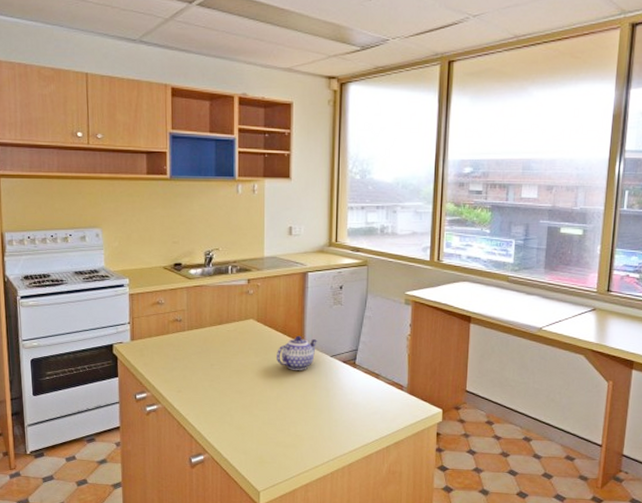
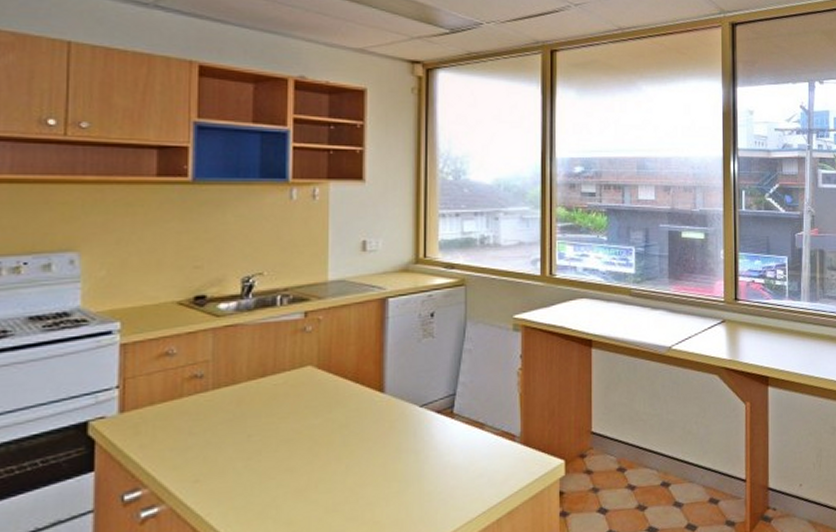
teapot: present [277,335,317,370] -> none [345,382,402,431]

